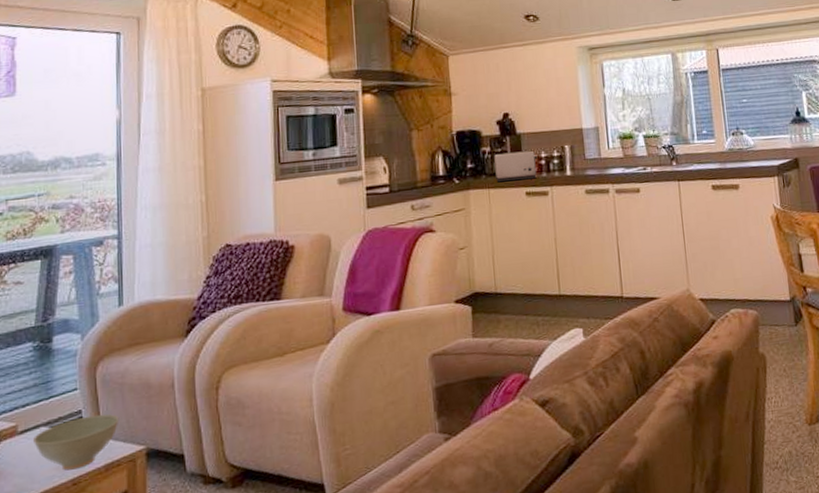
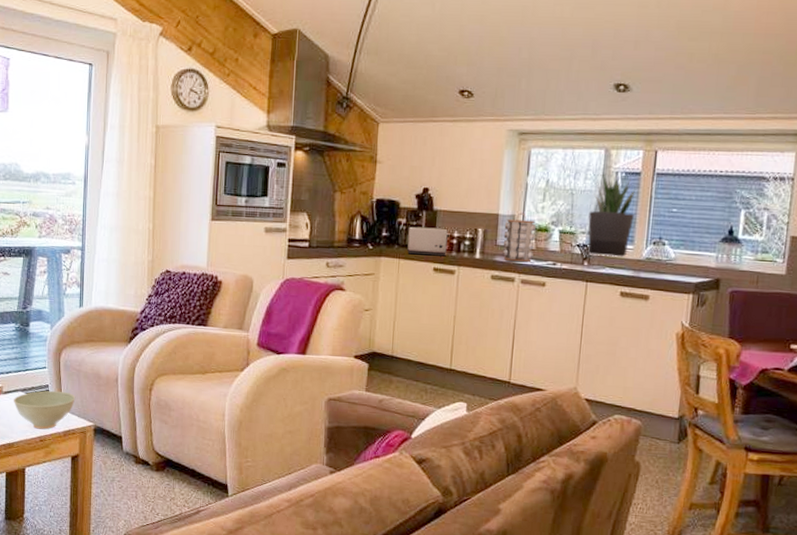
spice rack: none [590,123,623,174] -> present [502,212,536,263]
planter: none [668,76,711,155] -> present [587,173,637,257]

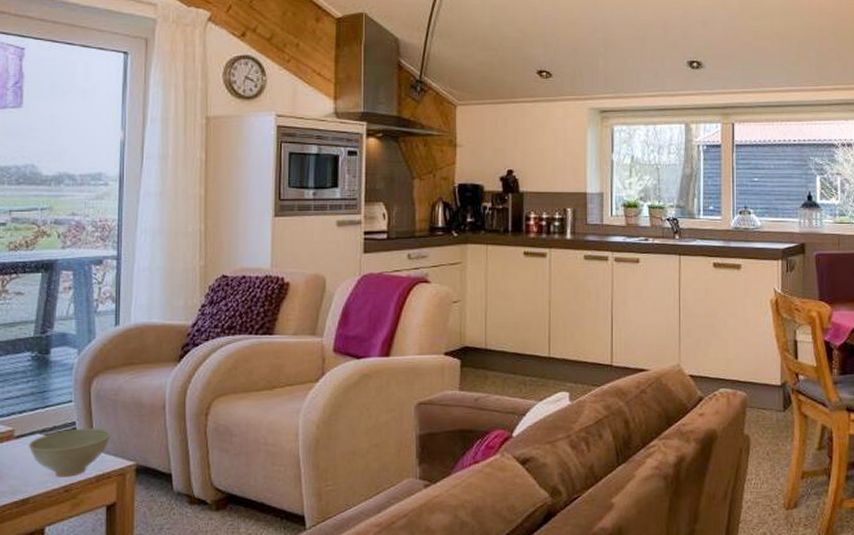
toaster: present [407,226,450,257] -> none [495,210,539,240]
spice rack: present [502,212,536,263] -> none [593,190,625,240]
planter: present [587,173,637,257] -> none [676,147,719,228]

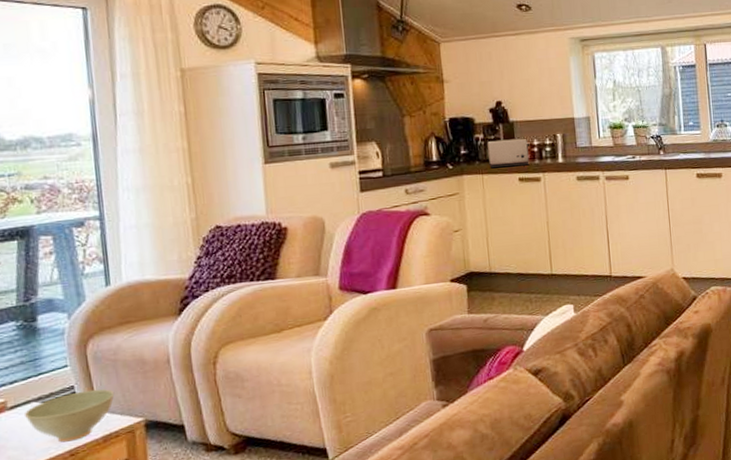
toaster: none [495,210,539,240] -> present [487,138,530,169]

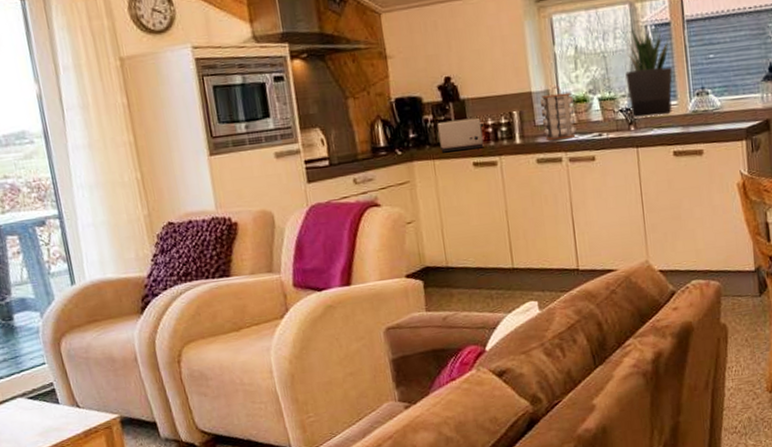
bowl: present [23,389,115,443] -> none [11,386,90,436]
spice rack: none [581,113,613,161] -> present [540,86,577,141]
planter: none [657,69,697,144] -> present [625,29,673,119]

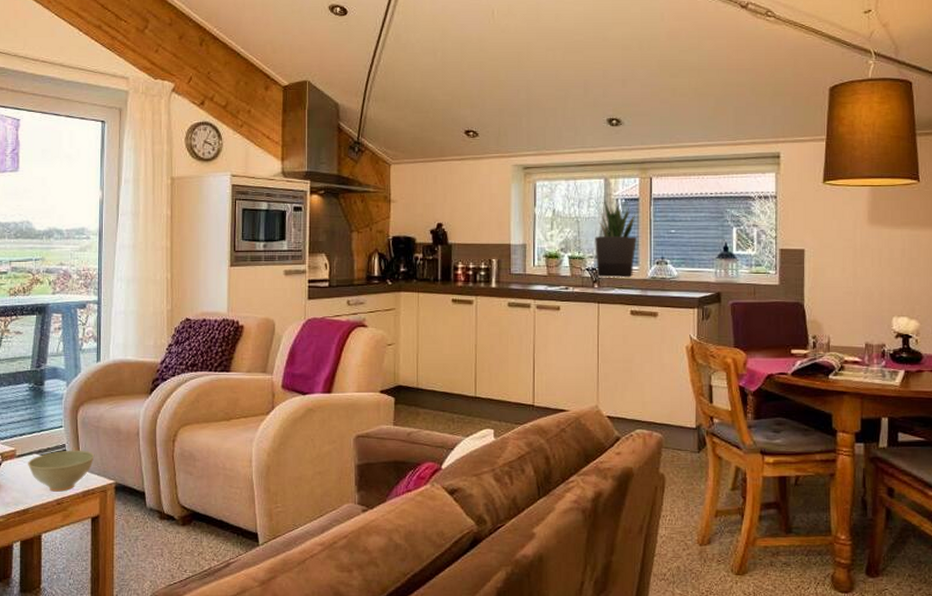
bowl: none [11,386,90,436] -> present [27,450,95,492]
toaster: present [437,117,484,153] -> none [426,261,466,288]
spice rack: present [540,86,577,141] -> none [517,241,546,289]

